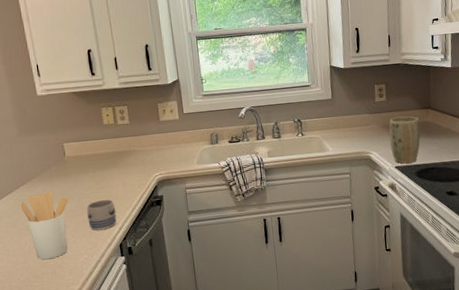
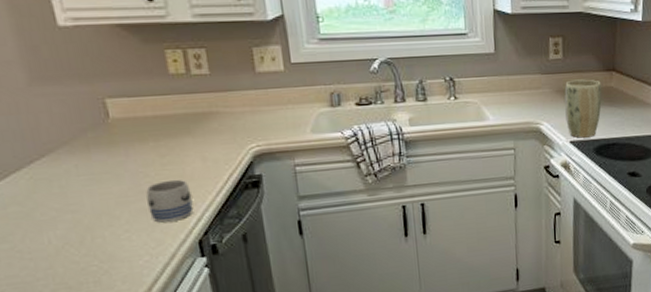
utensil holder: present [20,191,69,260] -> none [37,168,119,265]

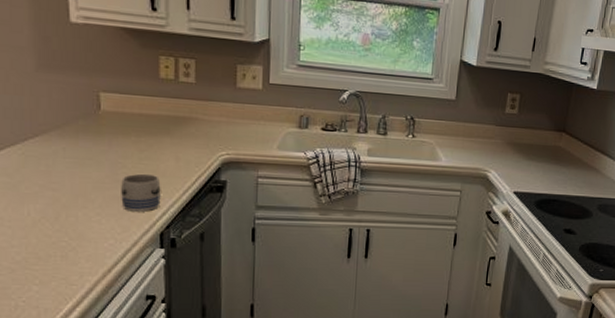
plant pot: present [564,79,602,138] -> none [512,135,550,191]

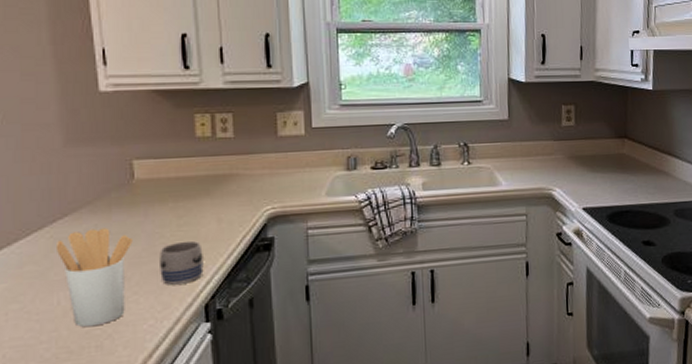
utensil holder: none [26,151,97,239] -> present [55,228,133,328]

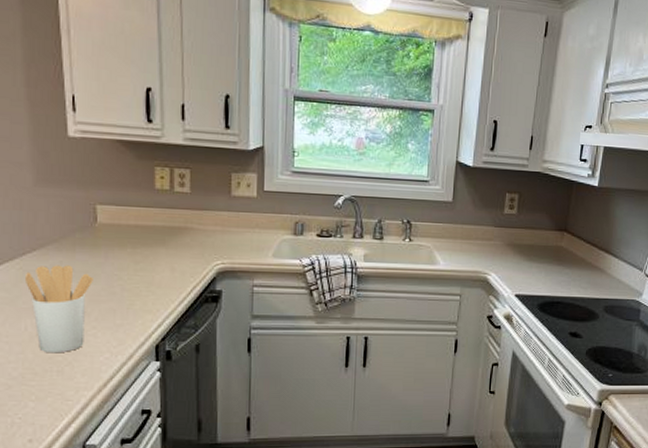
mug: present [160,240,204,285] -> none [117,285,156,324]

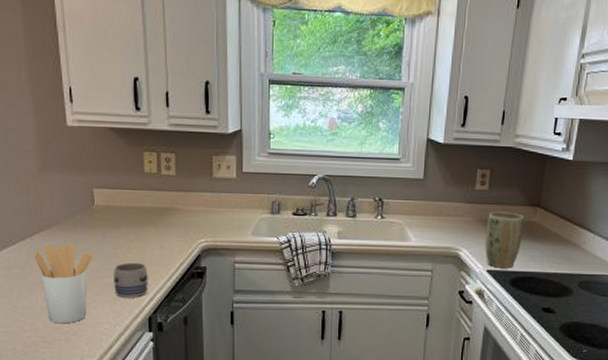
mug: none [117,285,156,324] -> present [114,262,148,298]
plant pot: none [513,235,552,293] -> present [485,211,524,269]

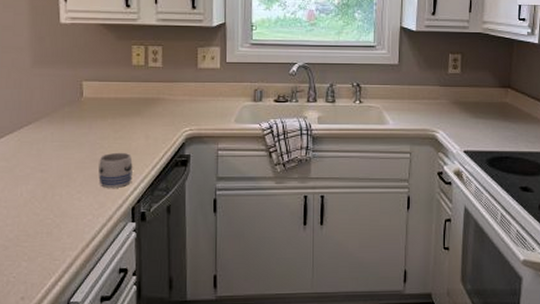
utensil holder: present [34,244,93,324] -> none [21,136,79,217]
plant pot: present [485,211,524,269] -> none [461,93,496,149]

